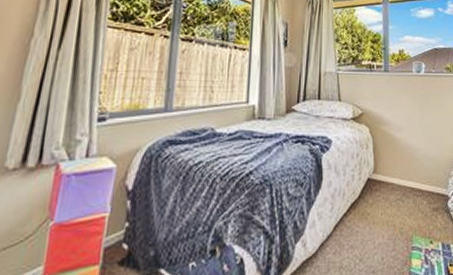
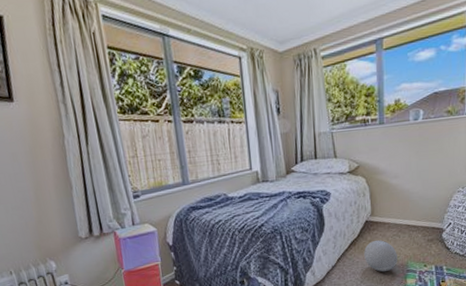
ball: none [365,205,401,248] -> present [364,240,397,272]

